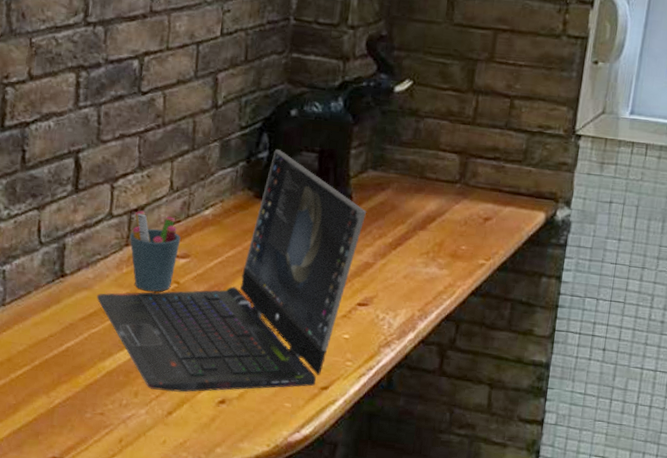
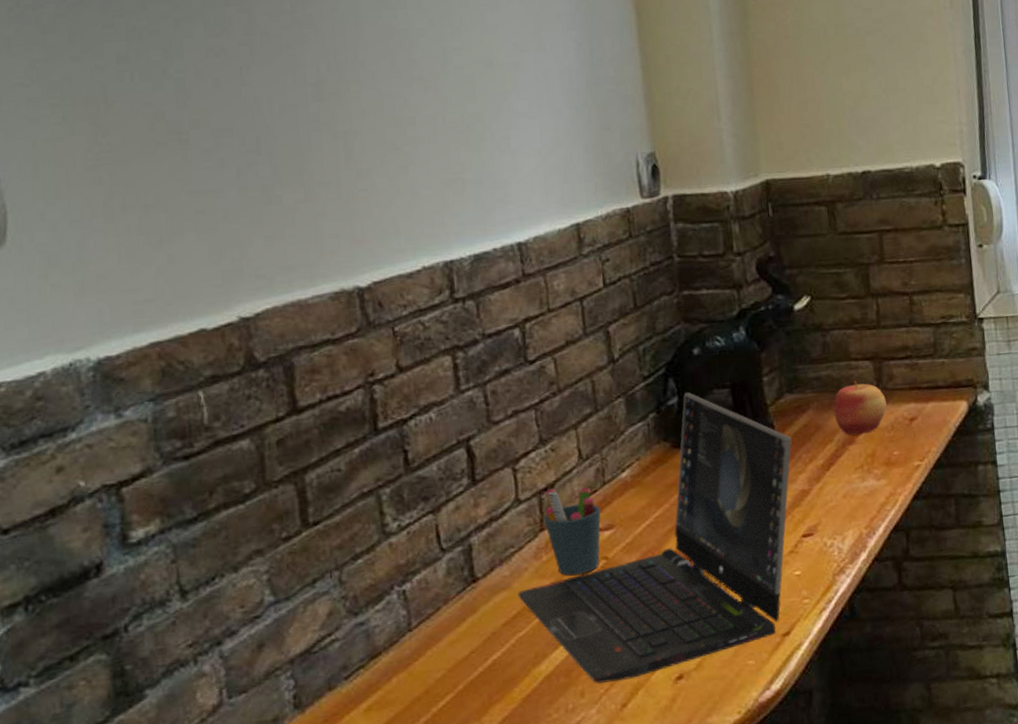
apple: none [411,170,465,223] -> present [833,381,887,436]

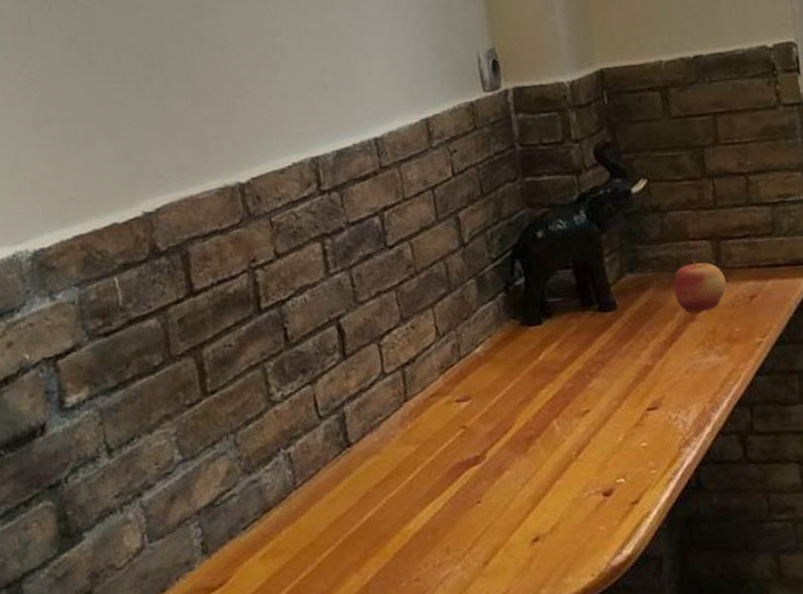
laptop computer: present [518,392,792,684] -> none [387,273,634,543]
pen holder: present [543,488,601,576] -> none [406,362,459,443]

